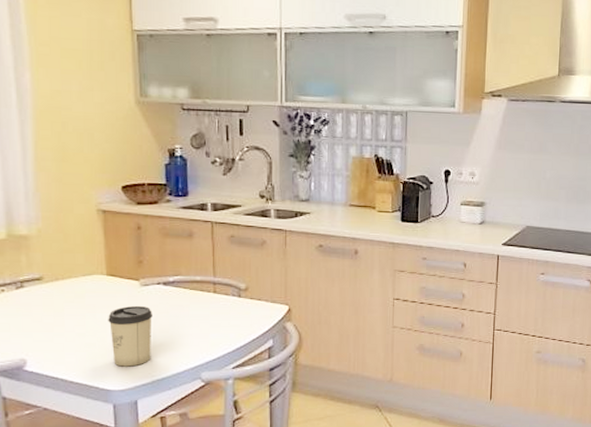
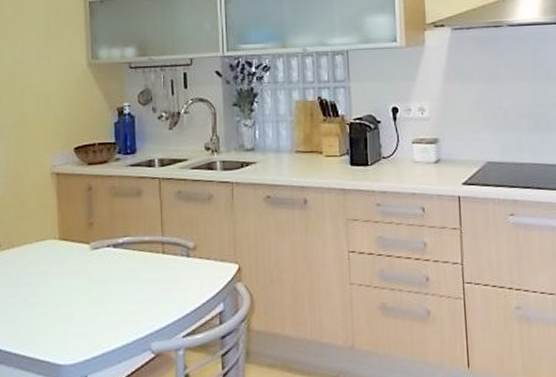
cup: present [108,305,152,367] -> none [60,270,102,338]

